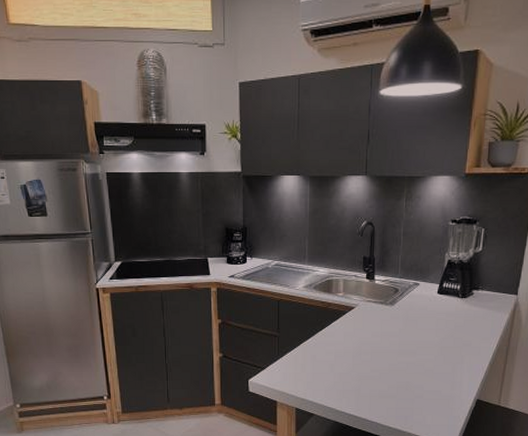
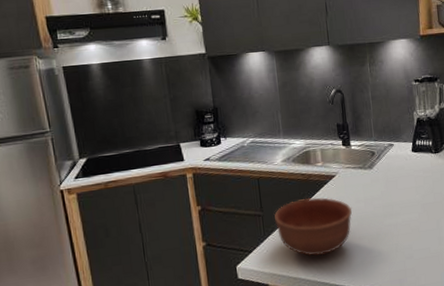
bowl: none [290,325,368,382] -> present [274,197,352,256]

